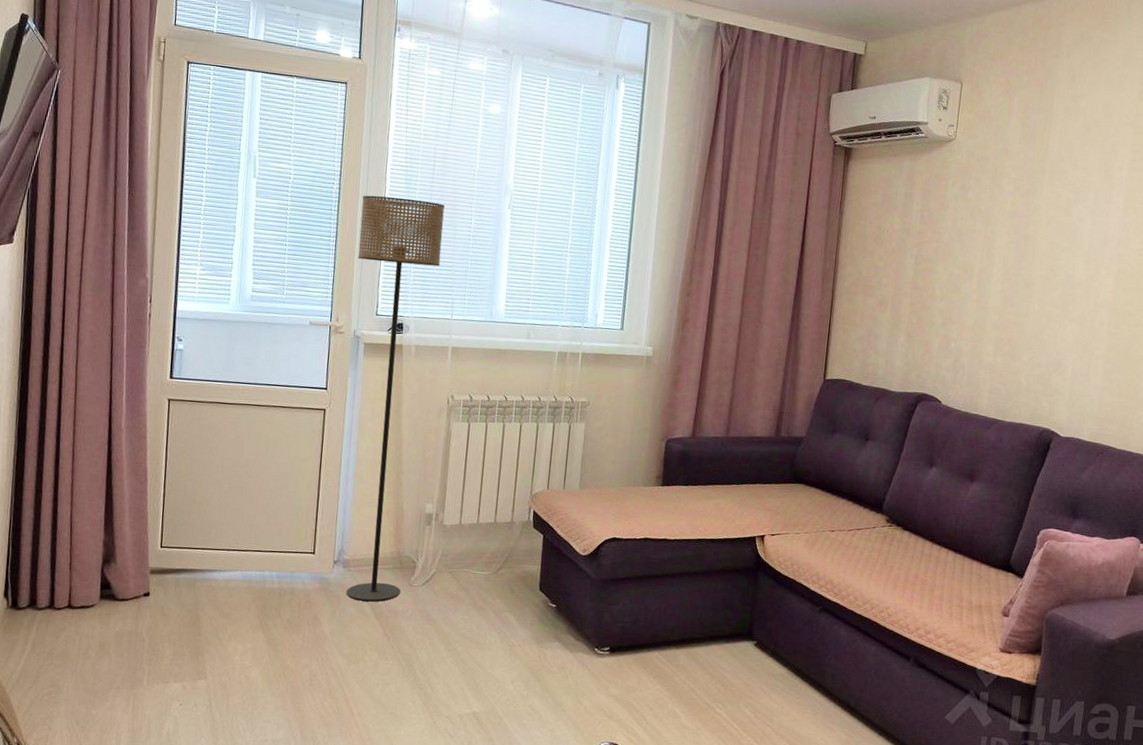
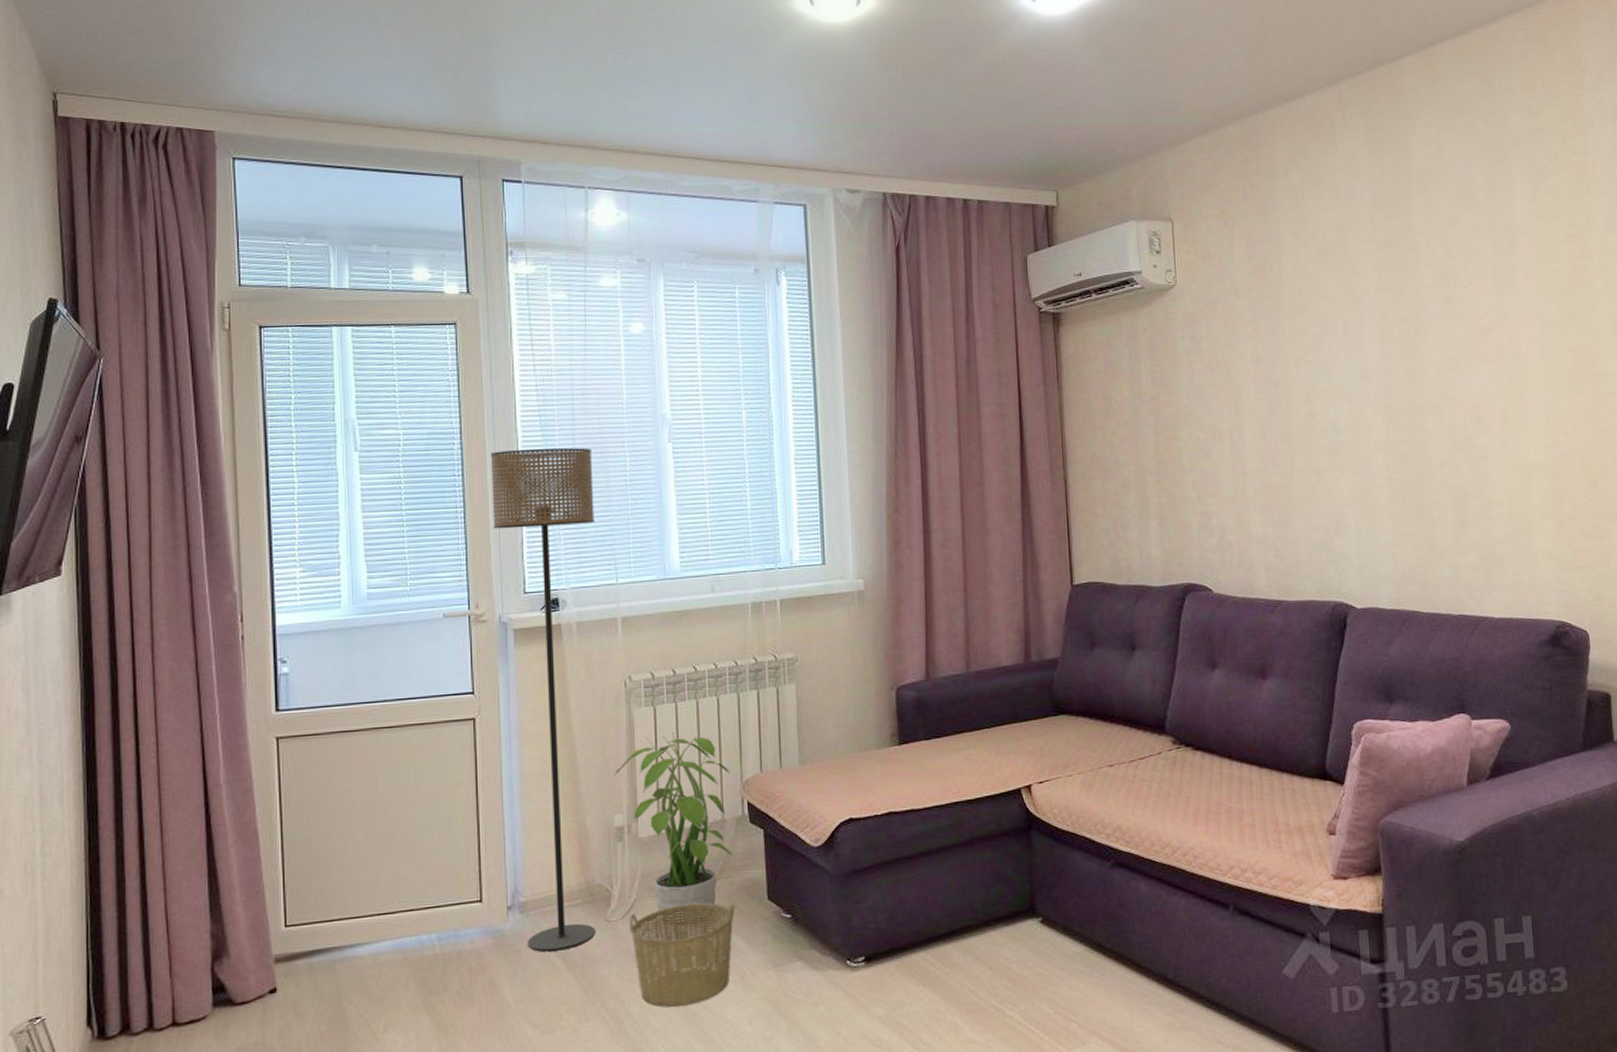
basket: none [427,582,512,661] -> present [629,903,734,1007]
potted plant: none [429,446,523,598] -> present [613,733,732,923]

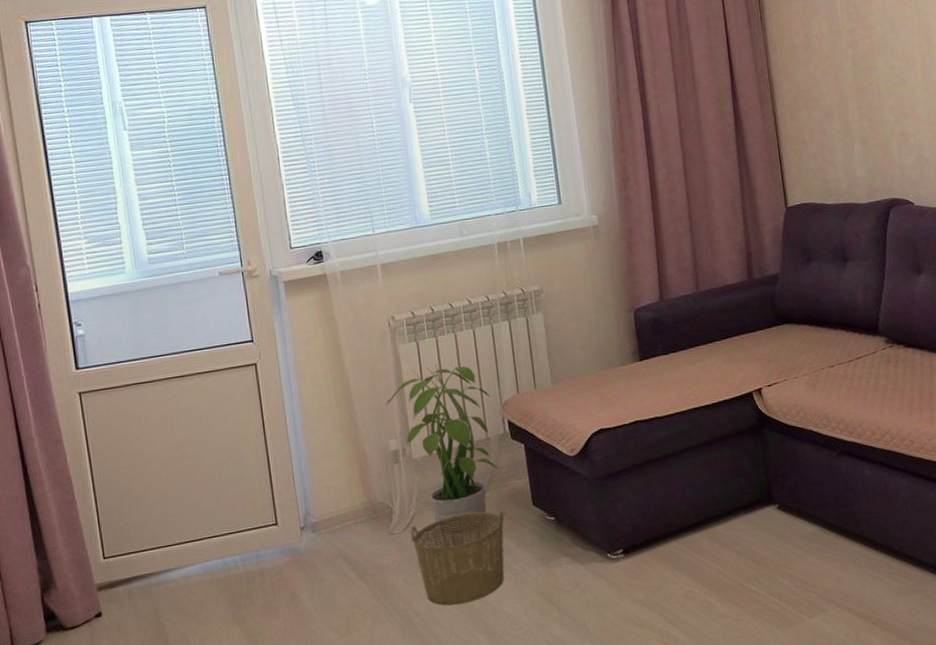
floor lamp: present [490,447,595,952] -> none [248,113,381,565]

